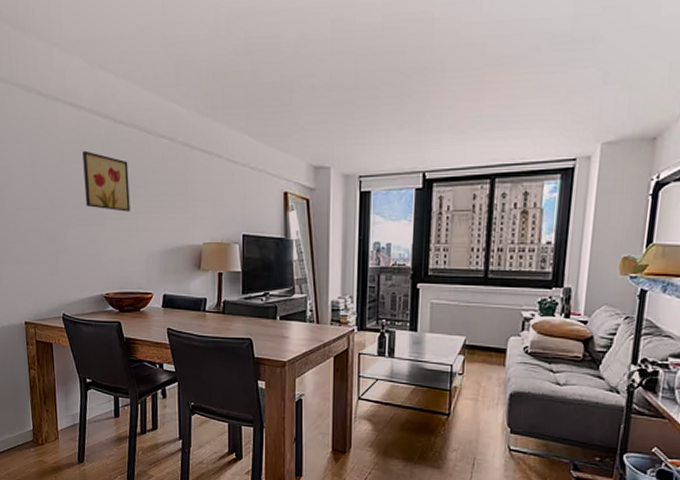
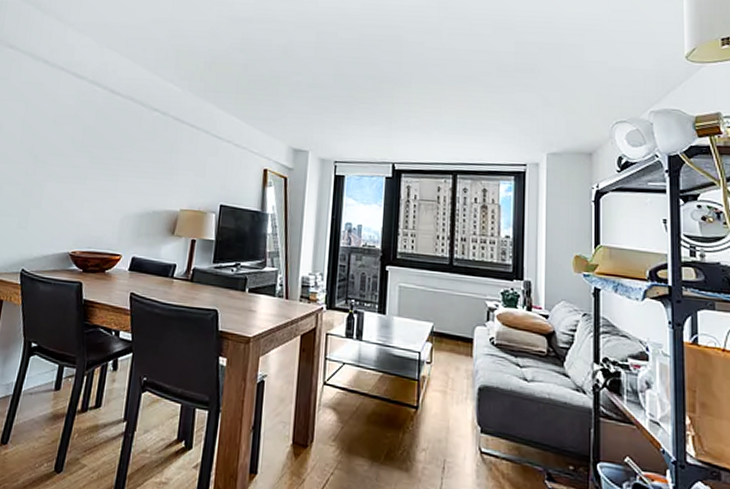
wall art: present [82,150,130,212] -> none [69,114,119,174]

